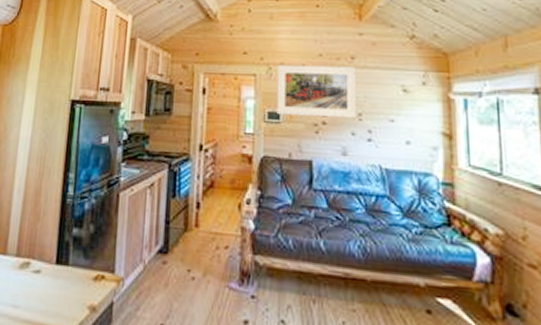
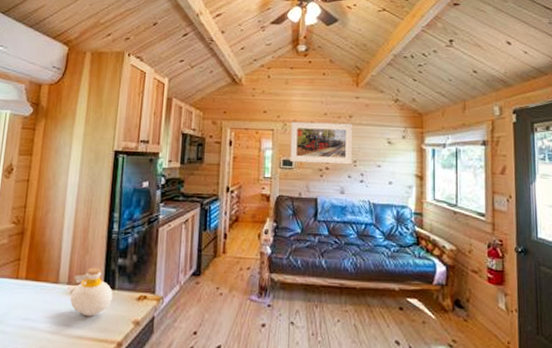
bottle: none [18,237,66,298] -> present [70,267,113,317]

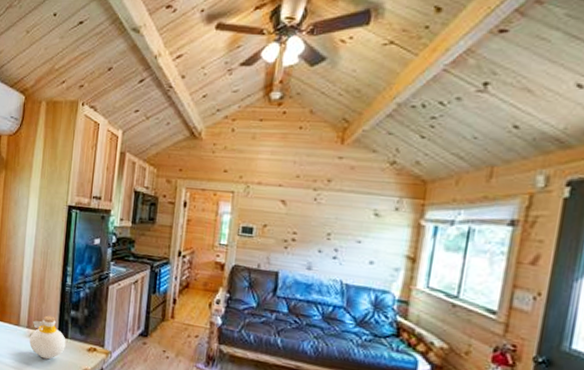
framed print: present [290,121,353,165] -> none [250,183,332,238]

